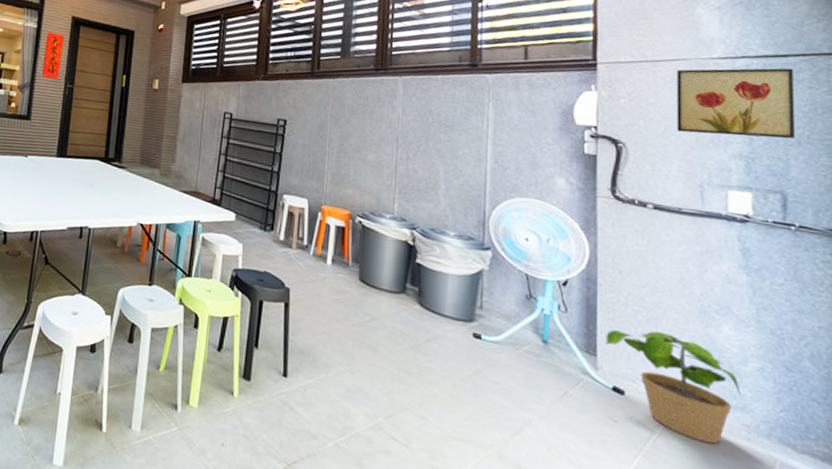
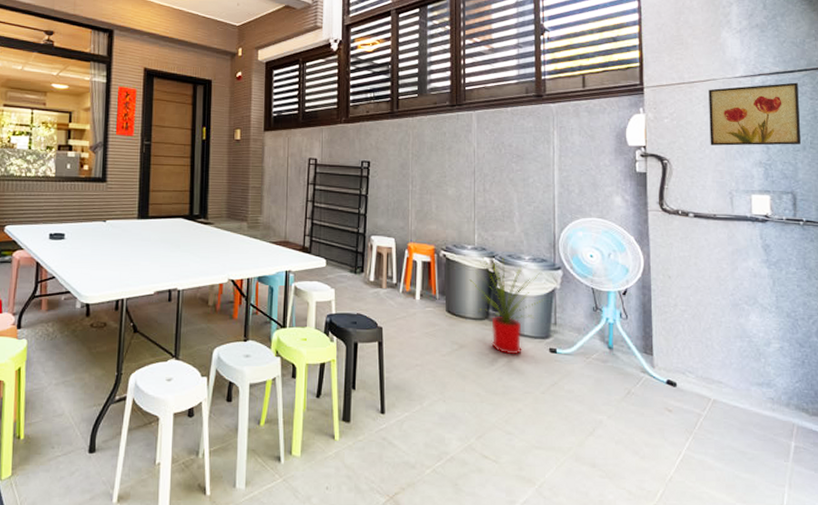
house plant: none [386,225,469,336] -> present [469,255,543,355]
potted plant: present [606,330,741,445] -> none [660,326,766,419]

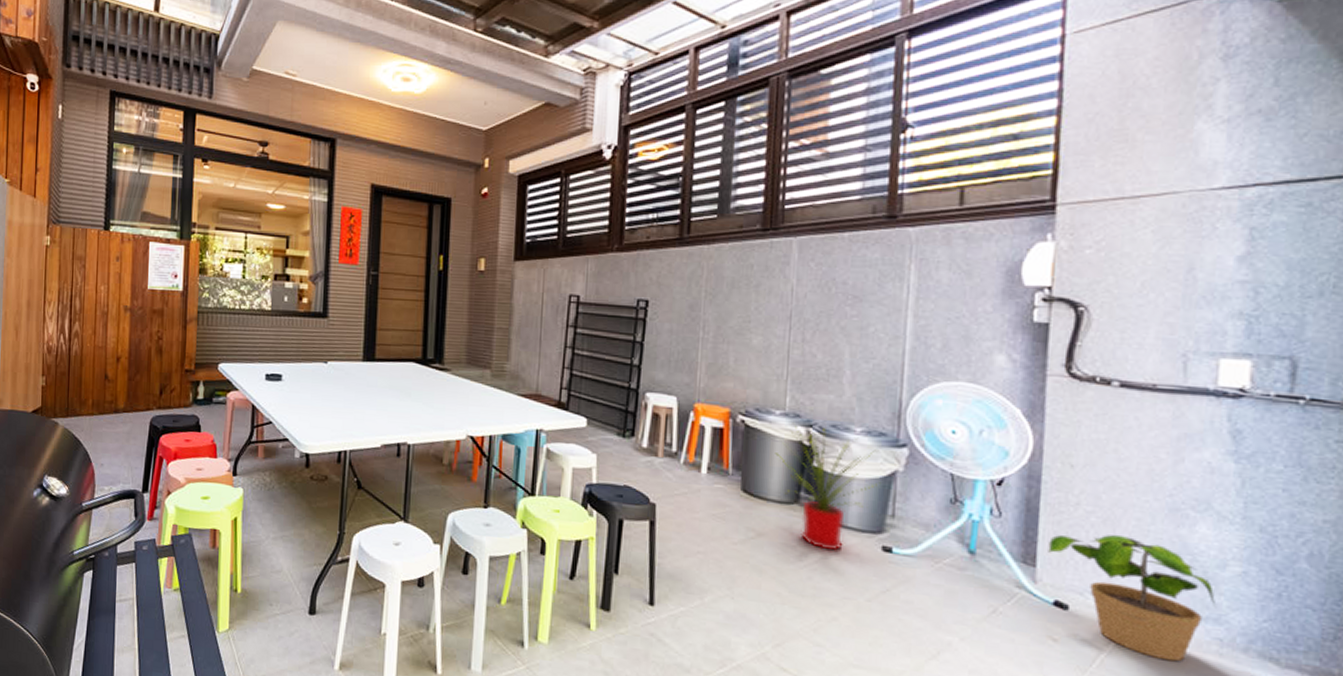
potted plant: none [660,326,766,419] -> present [1048,534,1215,662]
wall art: present [708,82,801,146] -> none [1158,196,1323,289]

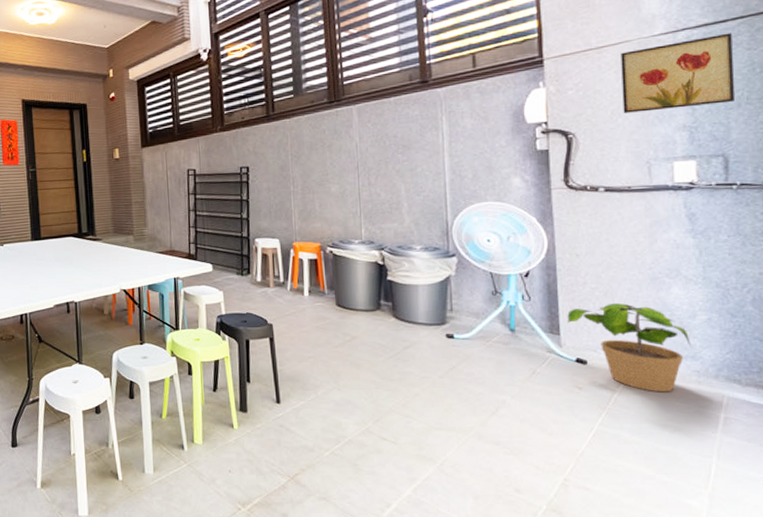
house plant: present [775,423,879,551] -> none [358,248,437,343]
wall art: none [1158,196,1323,289] -> present [621,32,734,113]

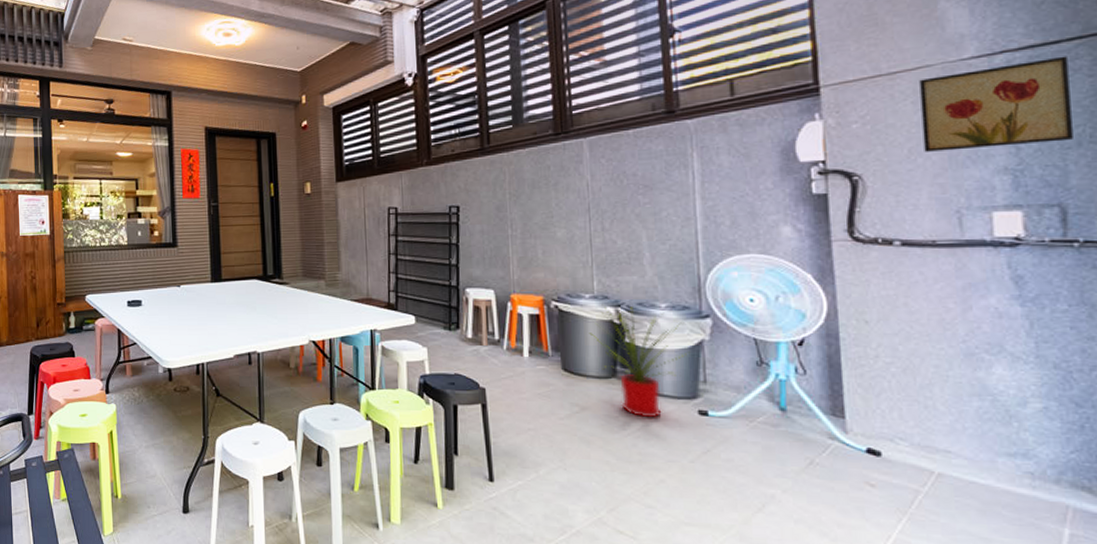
house plant: none [358,248,437,343] -> present [589,304,687,418]
potted plant: present [567,302,691,393] -> none [854,382,1021,498]

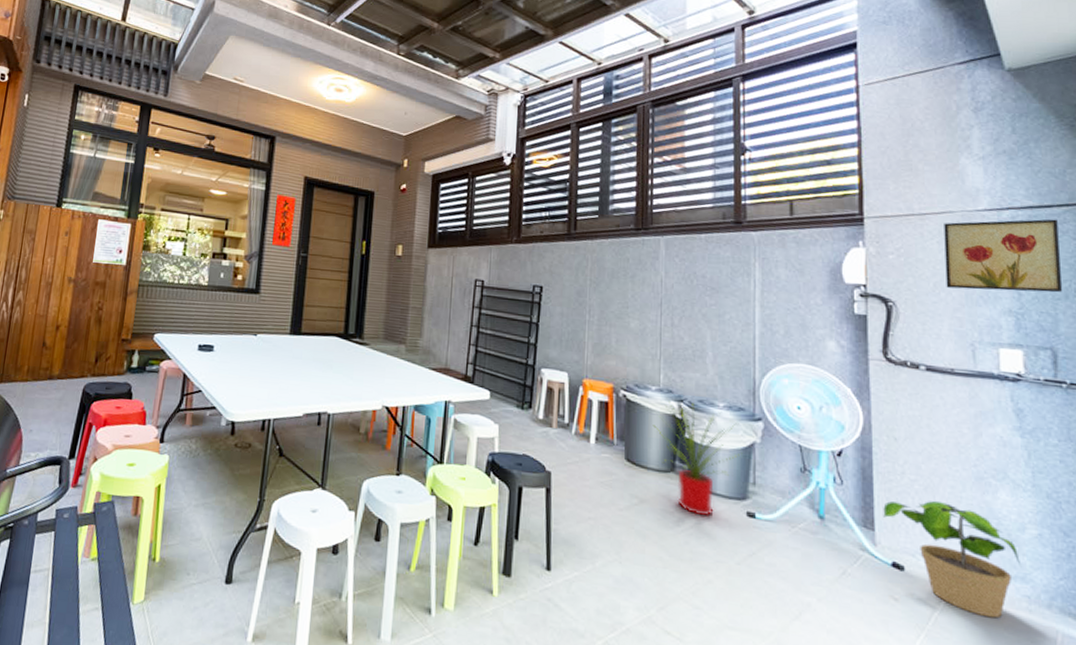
potted plant: none [854,382,1021,498] -> present [883,500,1020,619]

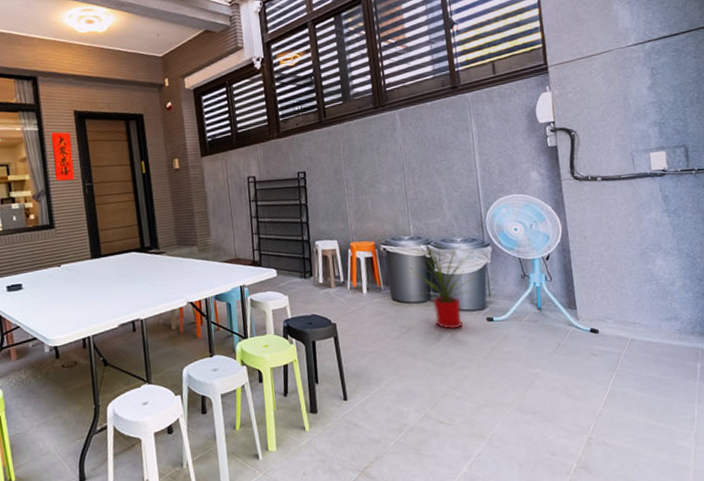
potted plant: present [883,500,1020,619] -> none [581,276,673,352]
wall art: present [944,219,1062,293] -> none [605,44,688,113]

